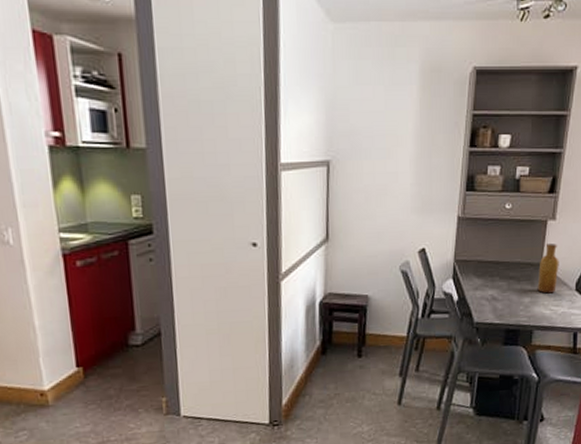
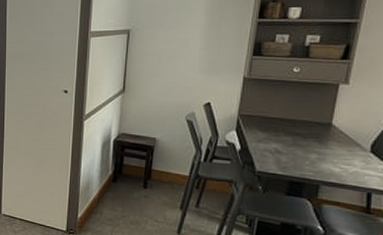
vase: present [537,244,559,294] -> none [325,106,352,153]

